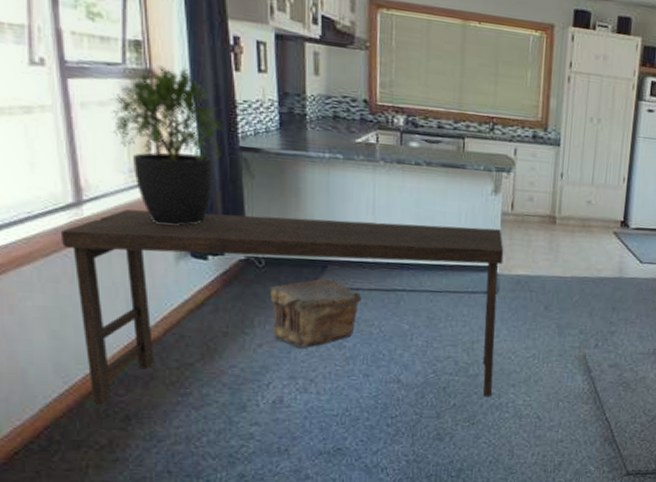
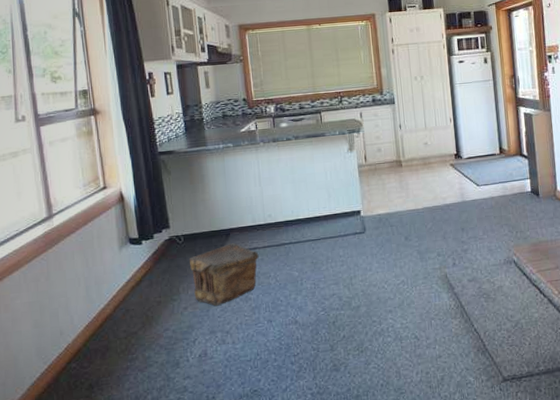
bench: present [60,209,504,406] -> none [38,179,373,379]
potted plant: present [110,66,225,226] -> none [68,102,147,222]

